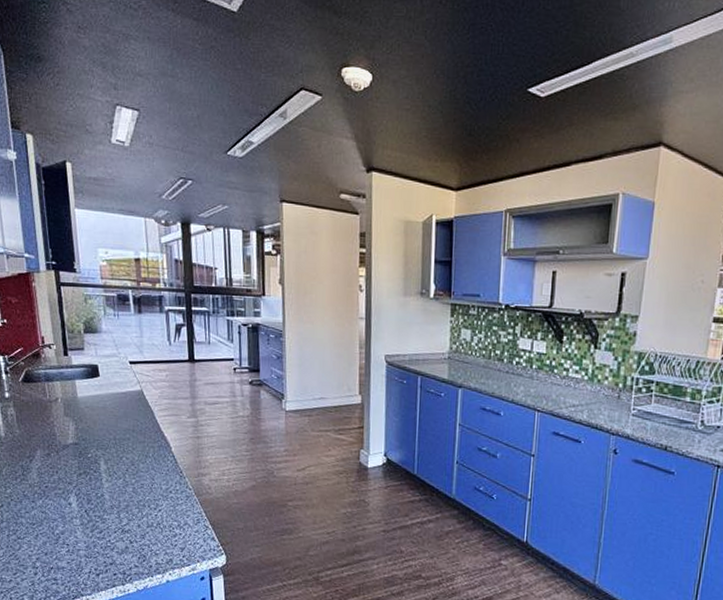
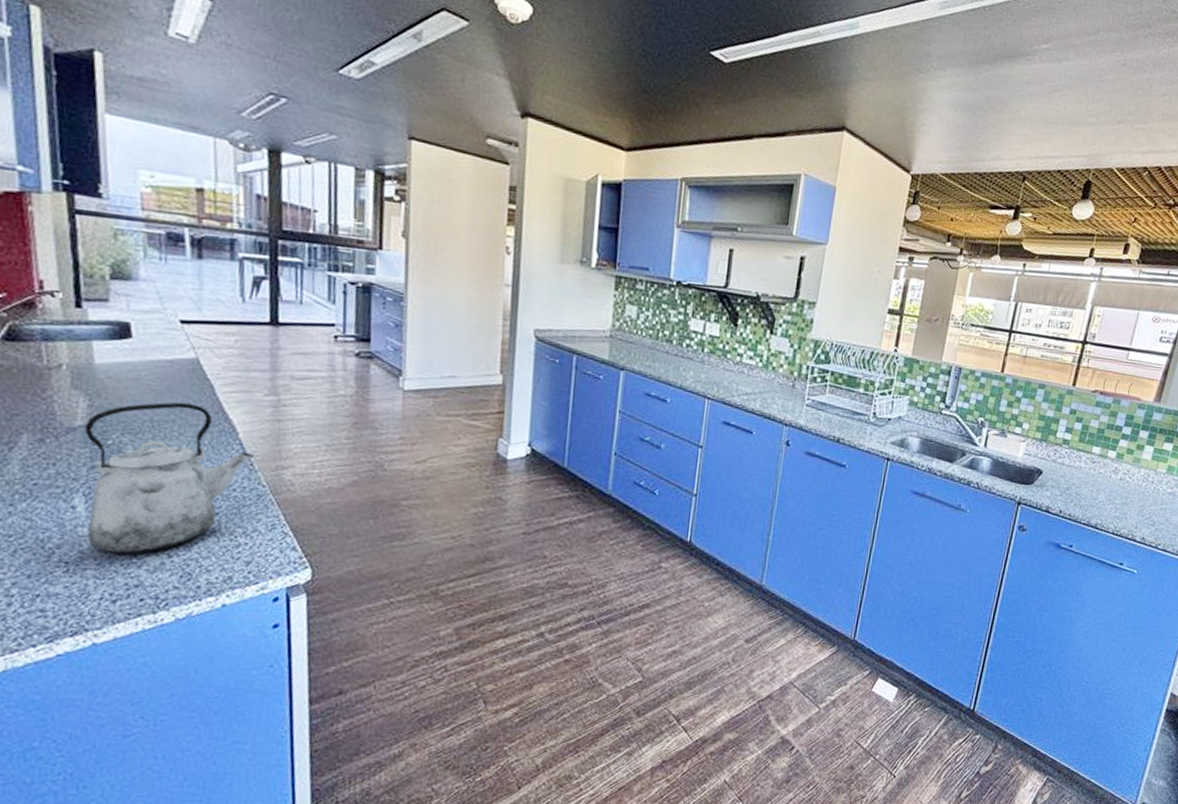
kettle: none [74,424,183,540] -> present [84,401,255,554]

